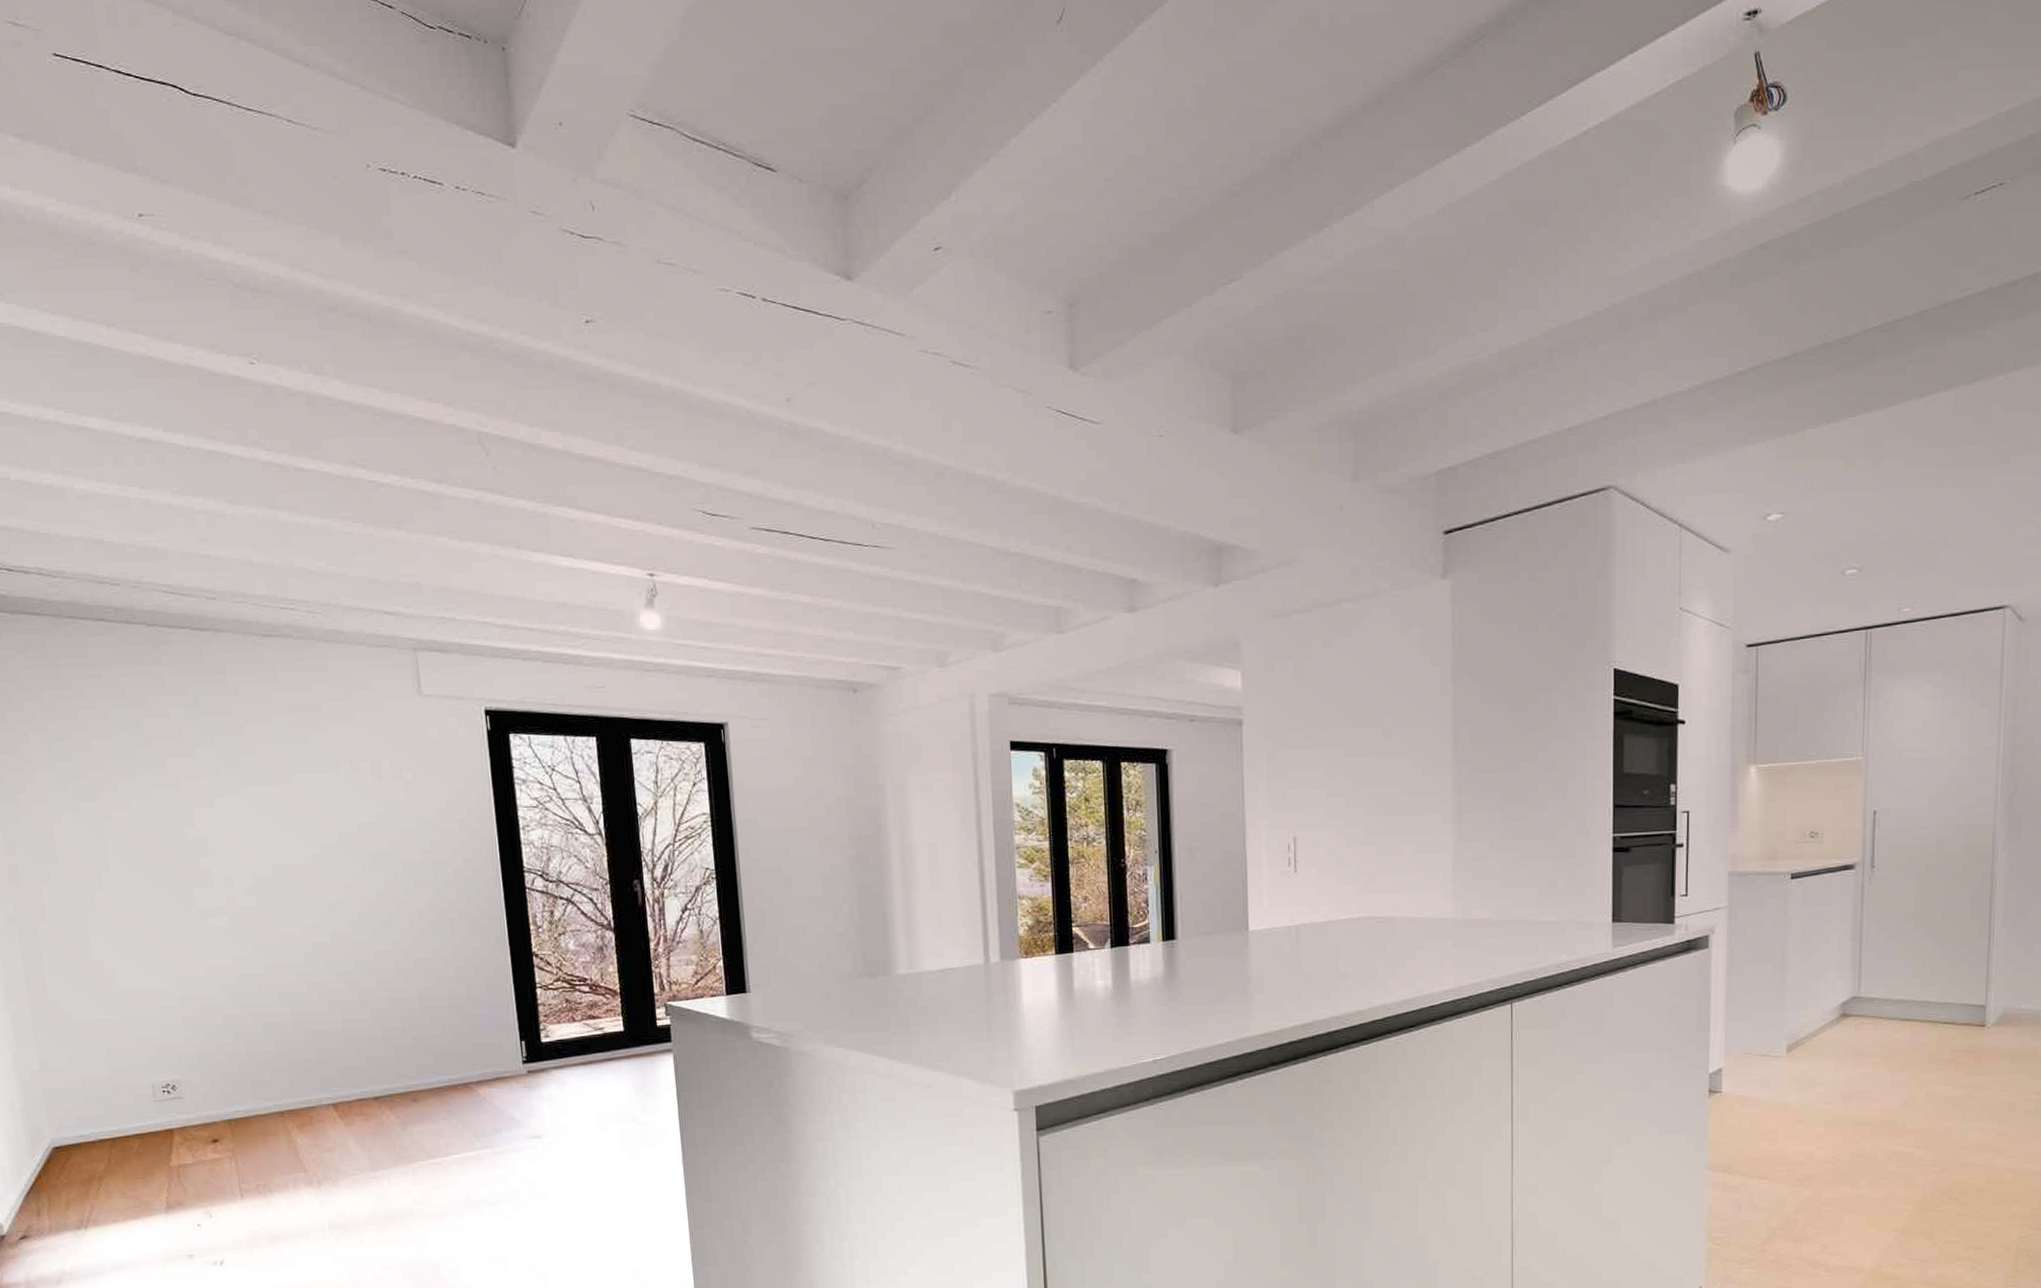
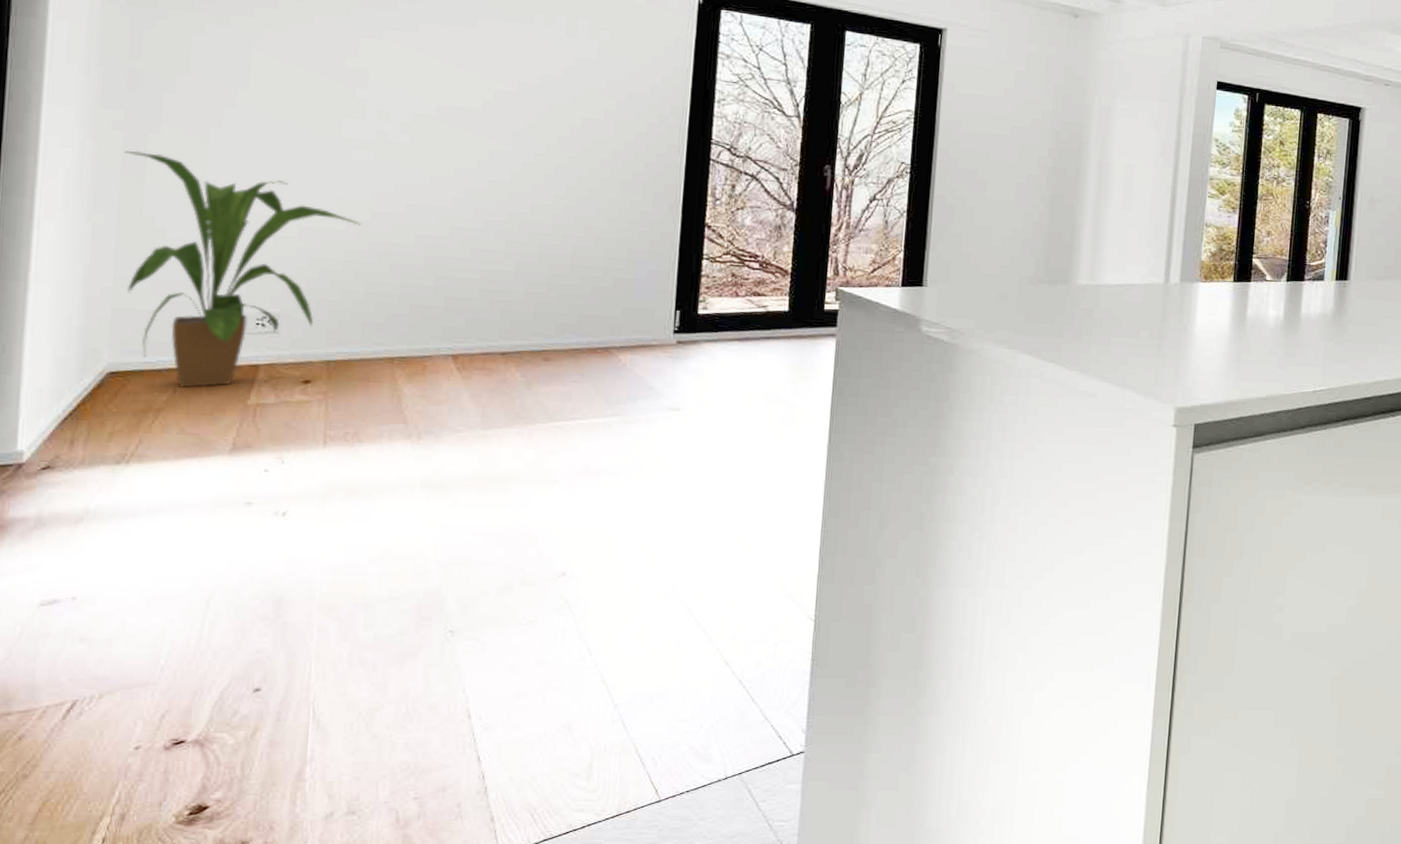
house plant: none [21,941,231,1156] -> present [124,150,362,388]

